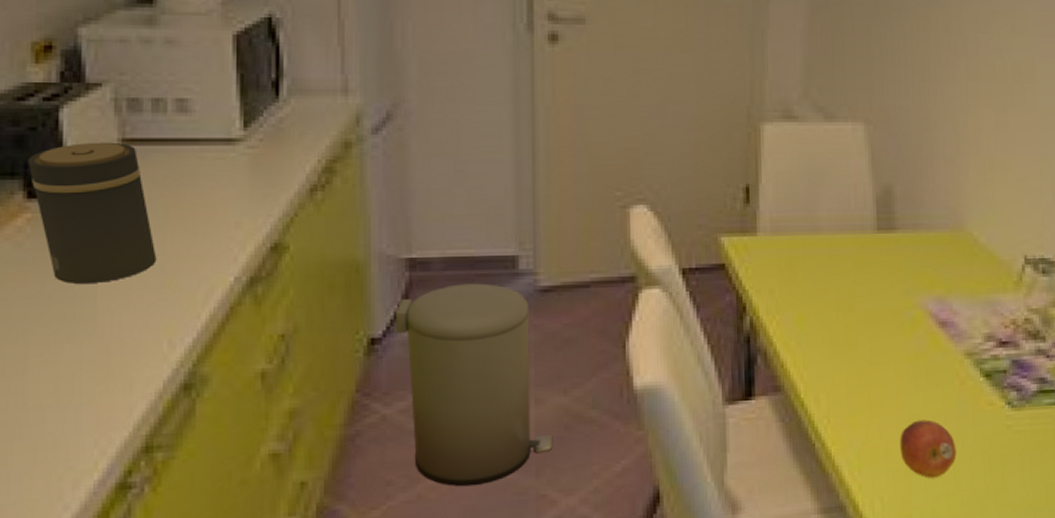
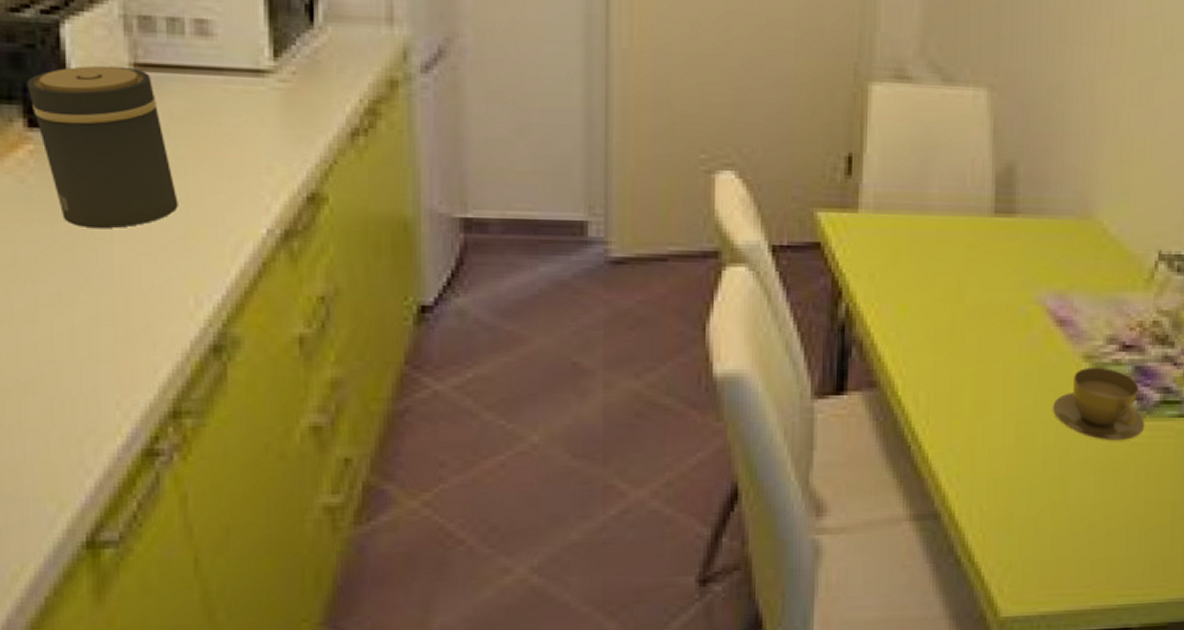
pedal bin: present [395,283,553,487] -> none [448,250,623,472]
fruit: present [900,419,957,478] -> none [1004,426,1066,489]
teacup: none [941,362,1026,430] -> present [1053,367,1145,441]

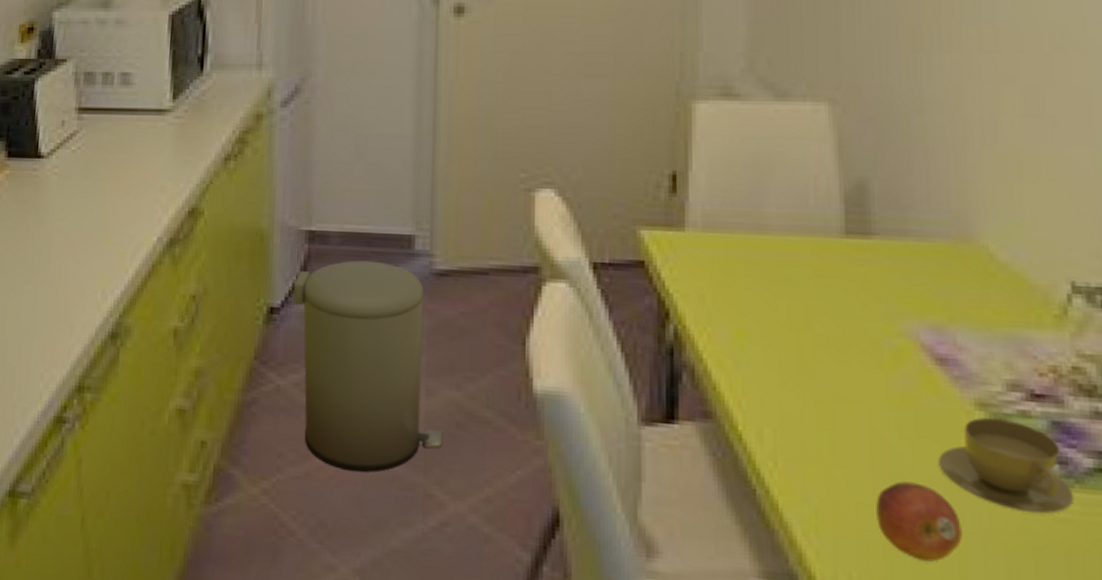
cylinder: present [26,65,178,228] -> none [10,110,98,234]
pedal bin: none [448,250,623,472] -> present [293,260,443,472]
fruit: none [1004,426,1066,489] -> present [876,481,962,562]

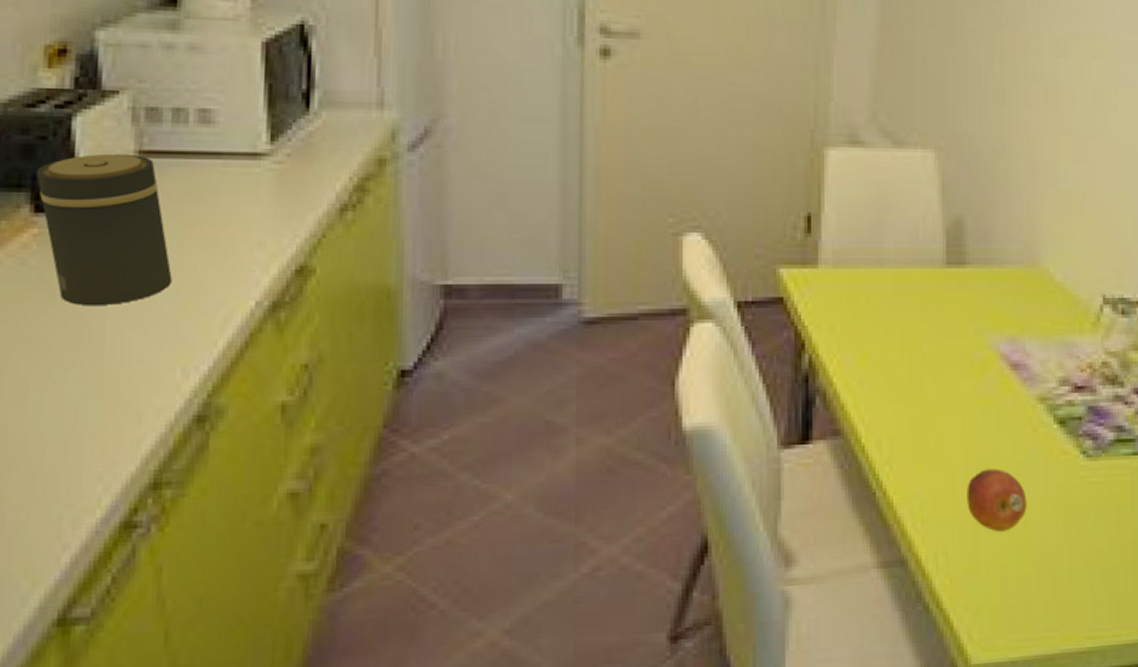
cylinder: none [10,110,98,234] -> present [36,153,172,305]
pedal bin: present [293,260,443,472] -> none [427,313,595,532]
teacup: present [938,417,1074,514] -> none [1012,408,1101,481]

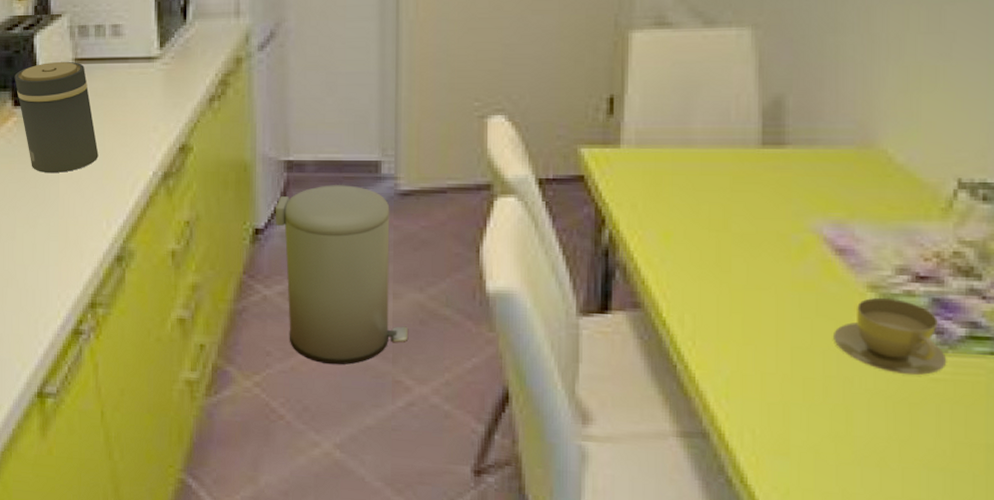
pedal bin: none [427,313,595,532] -> present [275,185,409,365]
fruit: present [967,468,1027,532] -> none [778,353,850,418]
teacup: none [1012,408,1101,481] -> present [834,297,947,376]

